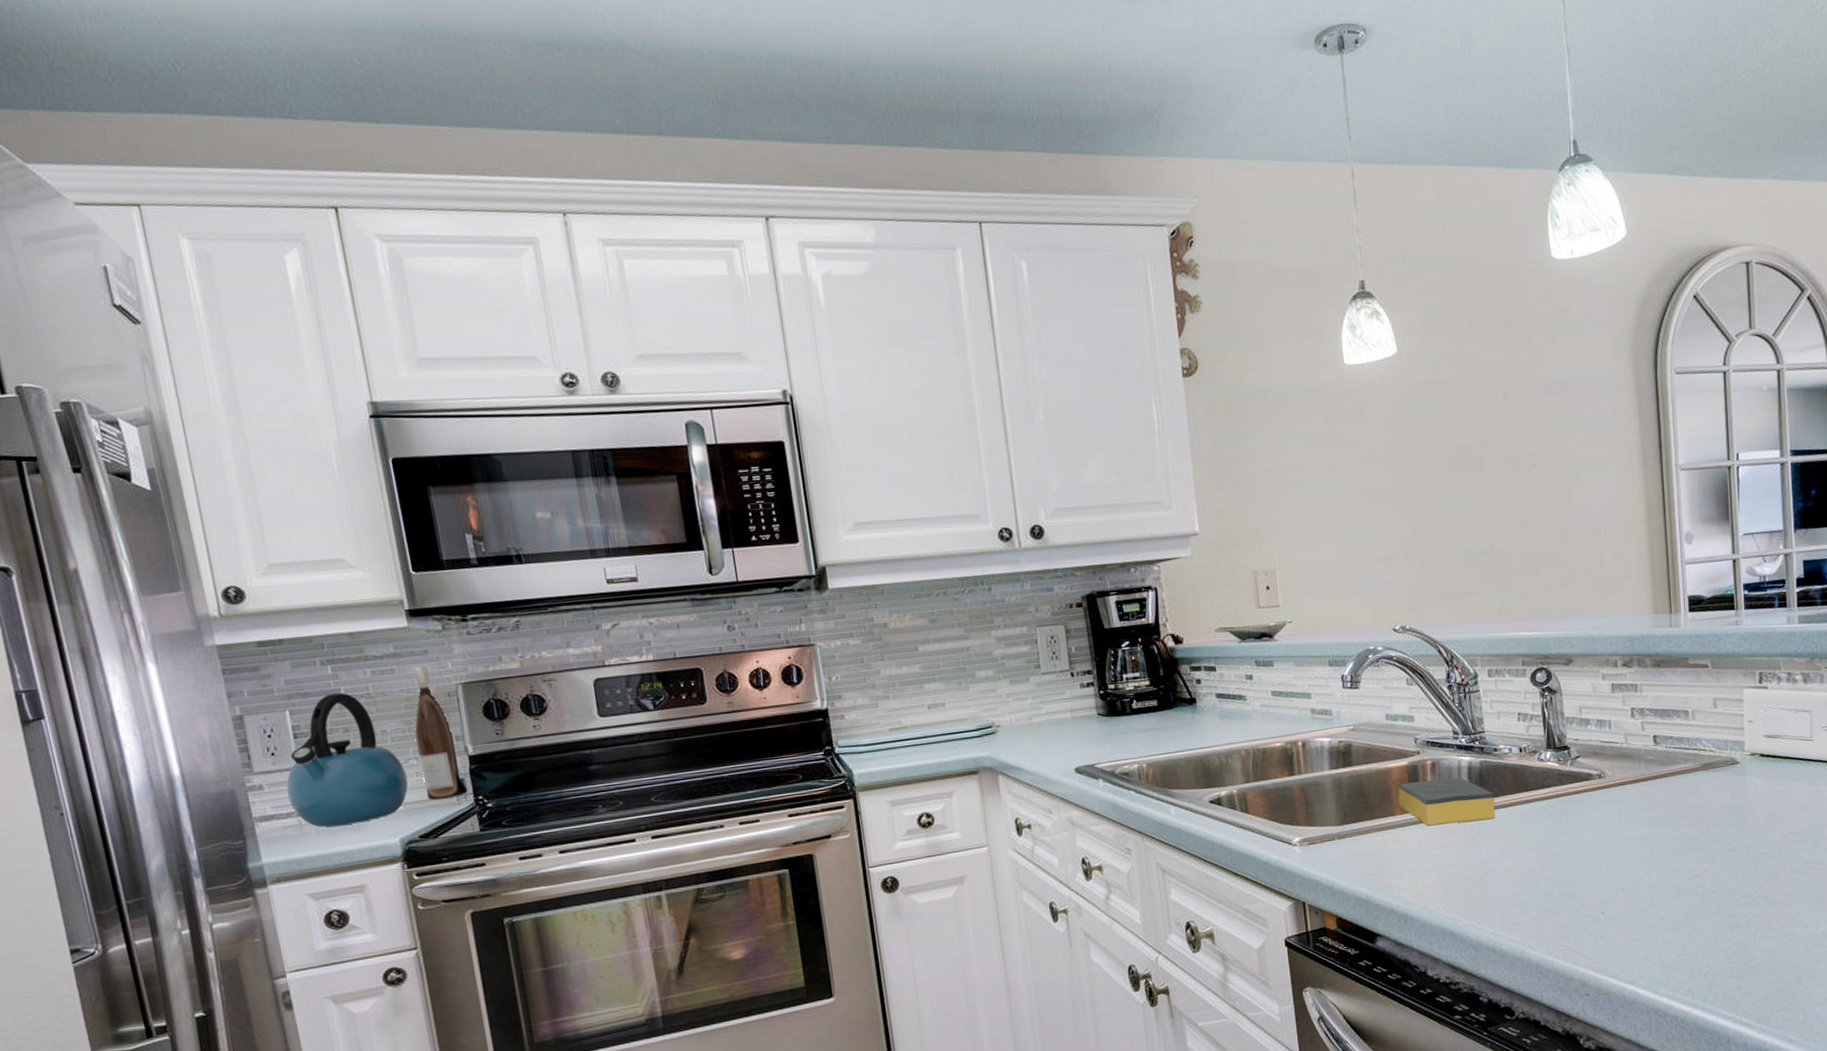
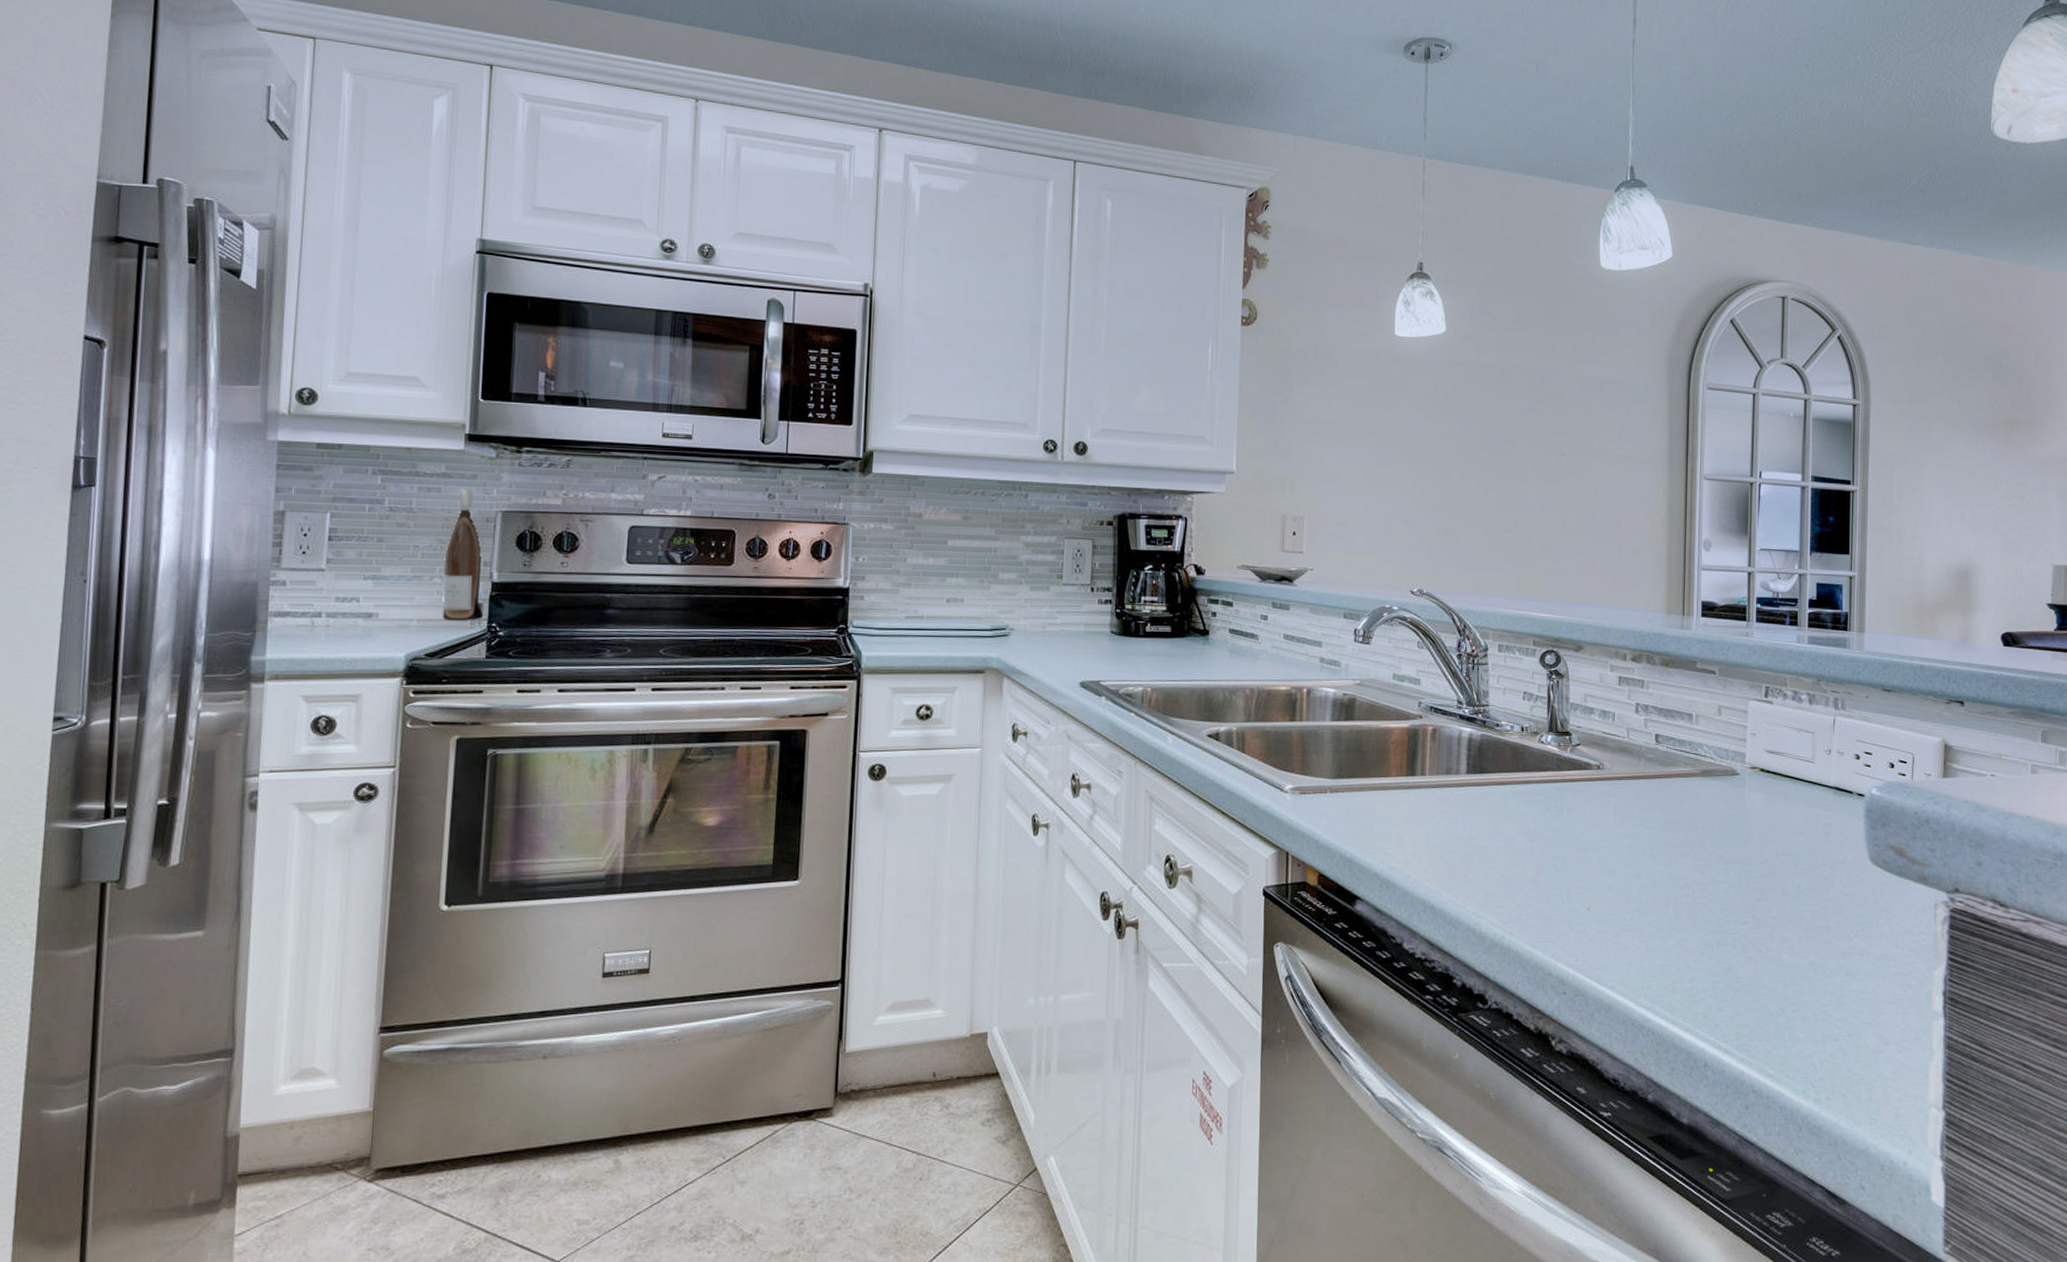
kettle: present [286,693,409,828] -> none [307,503,428,632]
sponge: present [1398,777,1495,826] -> none [1395,745,1492,795]

